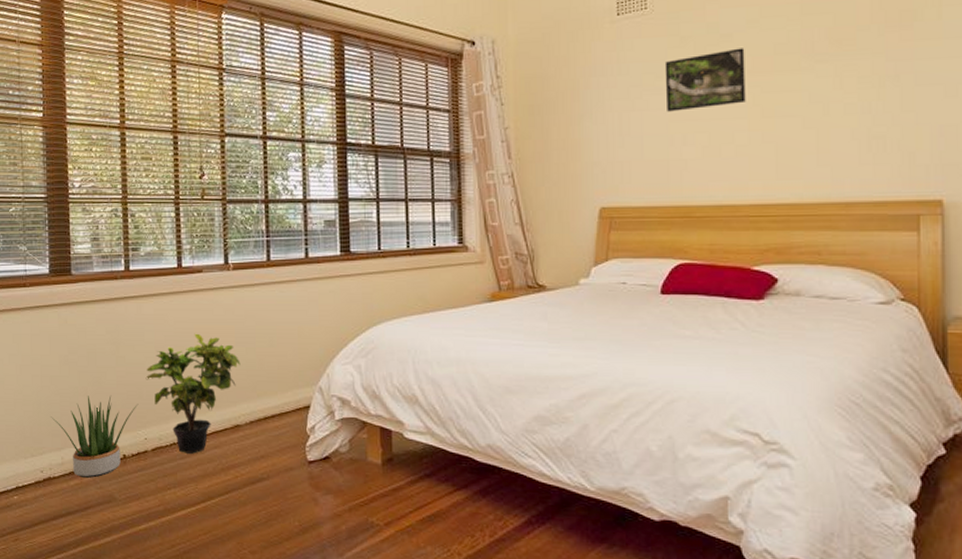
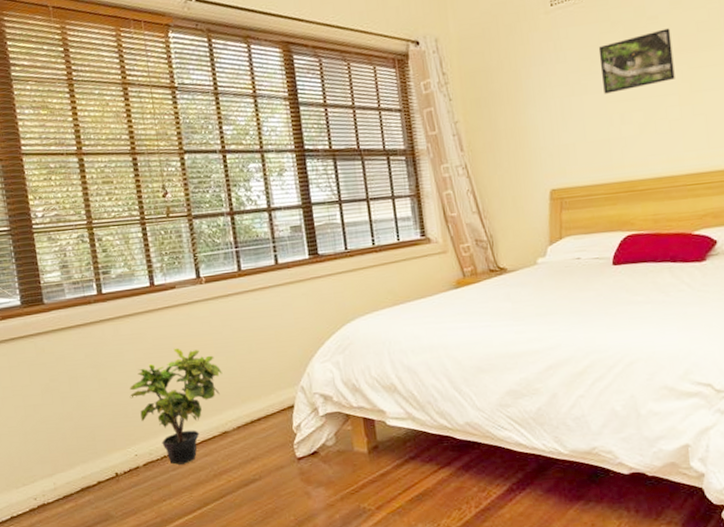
potted plant: present [51,395,139,478] -> none [38,417,126,500]

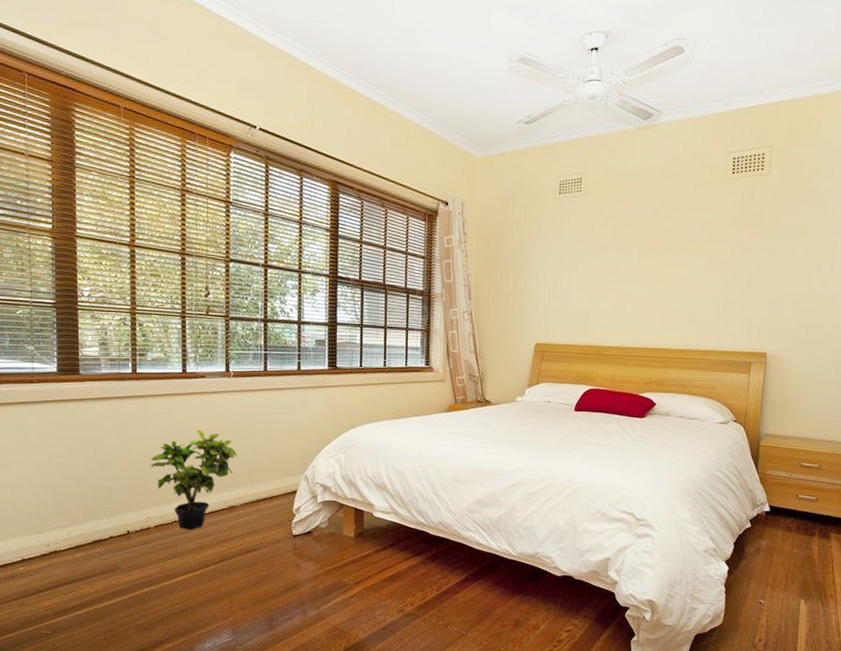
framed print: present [598,28,675,94] -> none [589,229,648,274]

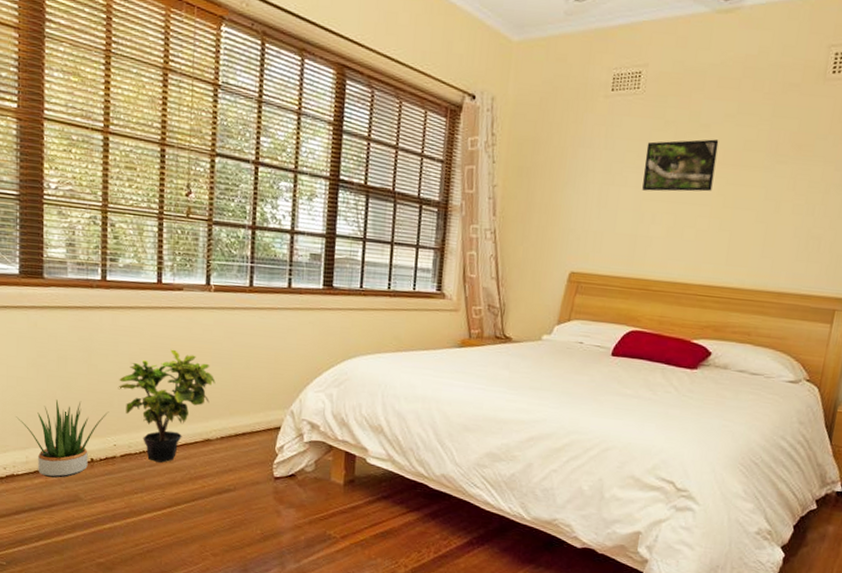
potted plant: none [57,480,143,551] -> present [16,399,109,478]
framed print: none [589,229,648,274] -> present [642,139,719,192]

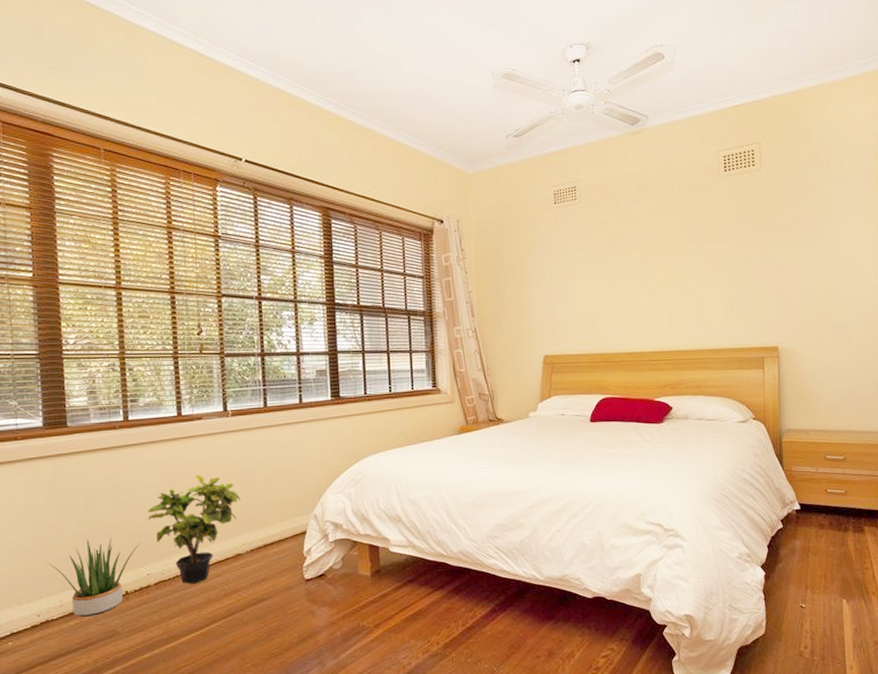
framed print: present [642,139,719,192] -> none [590,233,648,281]

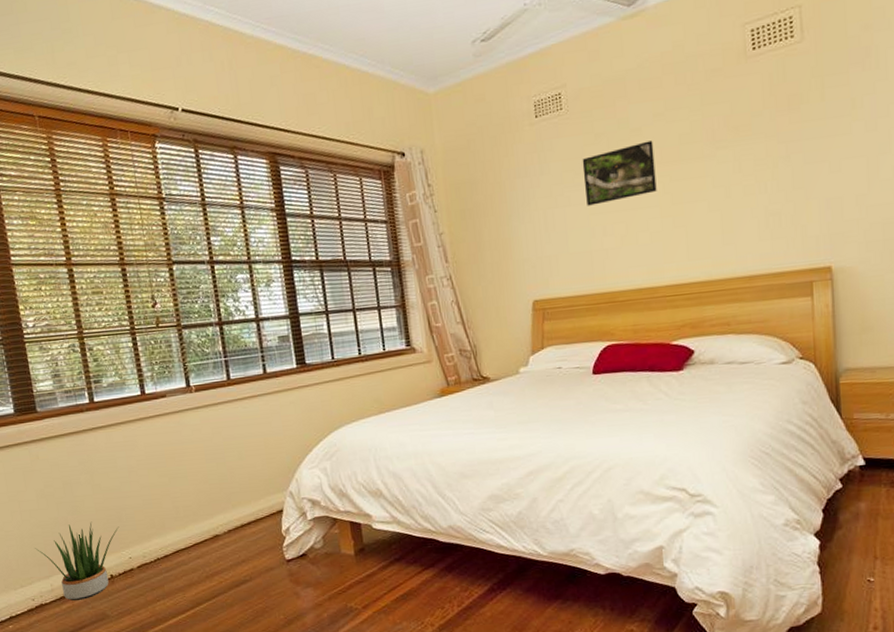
potted plant: present [147,474,241,584] -> none [123,454,213,567]
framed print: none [590,233,648,281] -> present [582,140,657,206]

